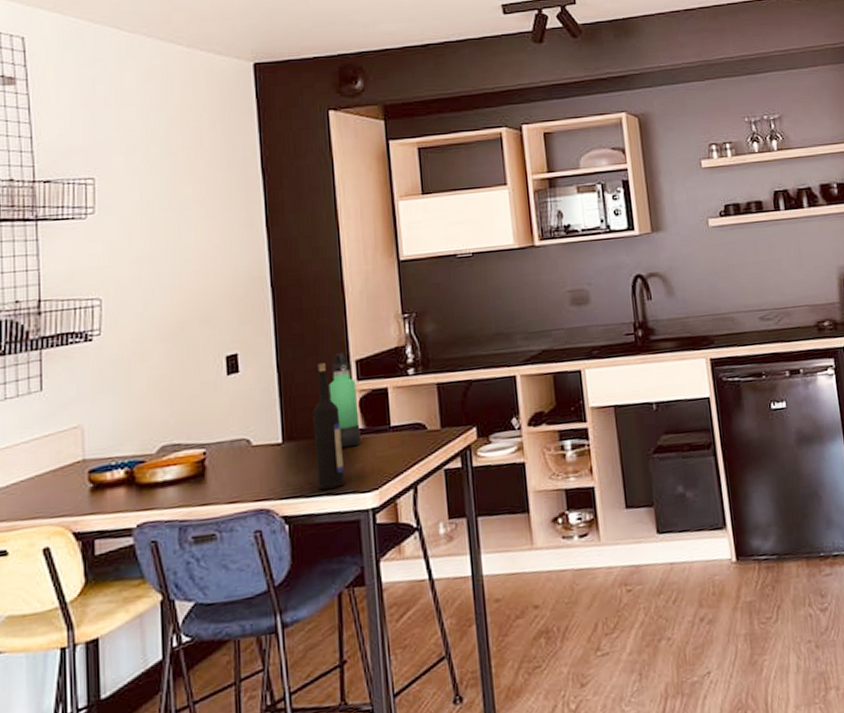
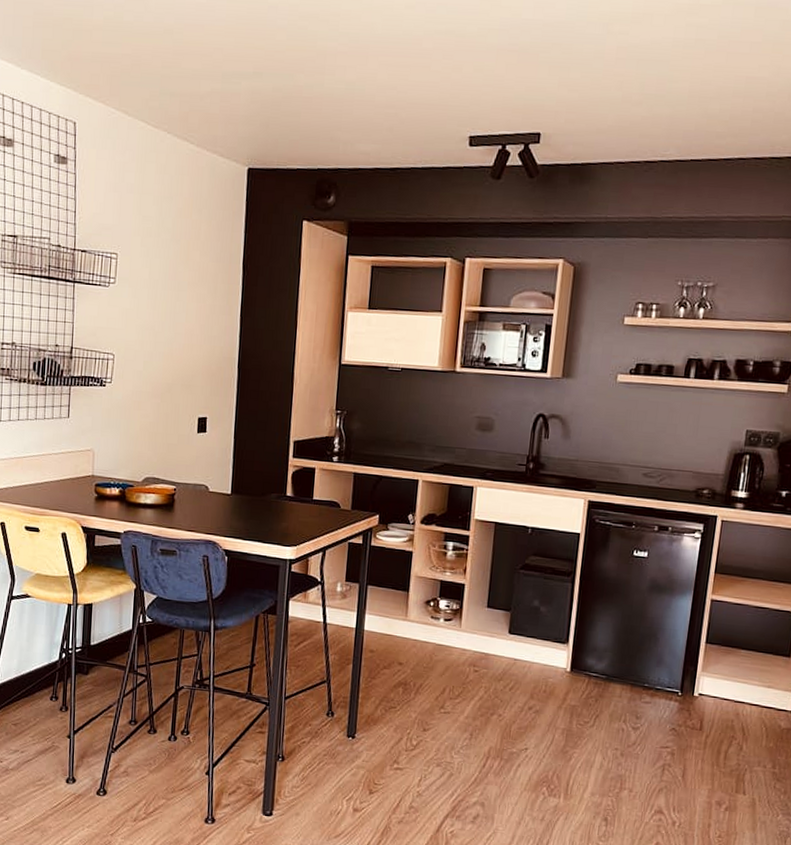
wine bottle: present [312,363,344,490] -> none [252,437,276,538]
thermos bottle: present [328,353,361,448] -> none [270,432,292,509]

